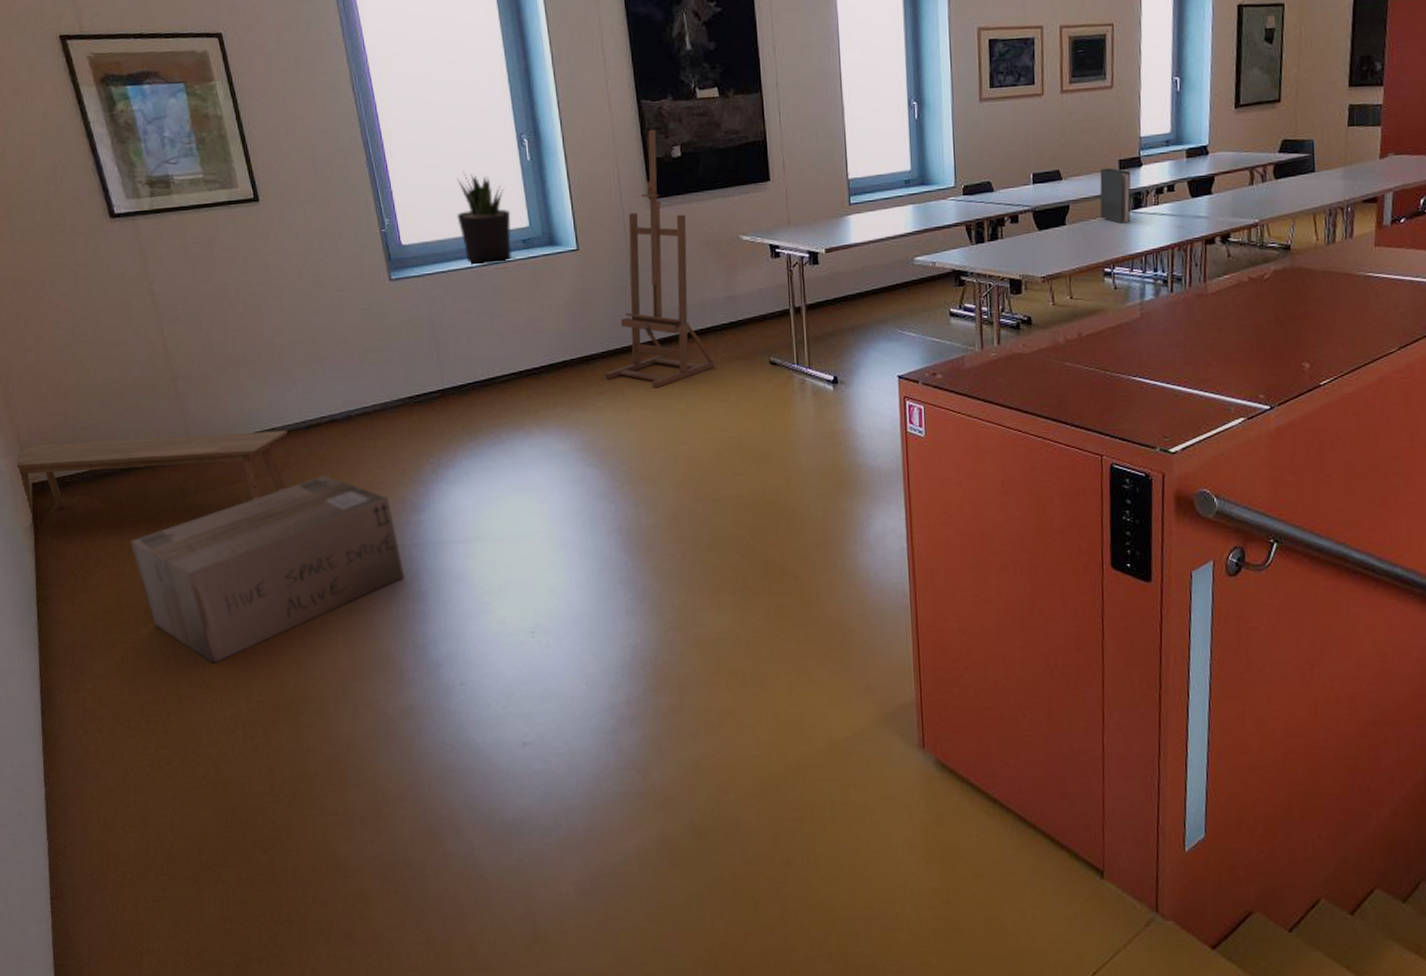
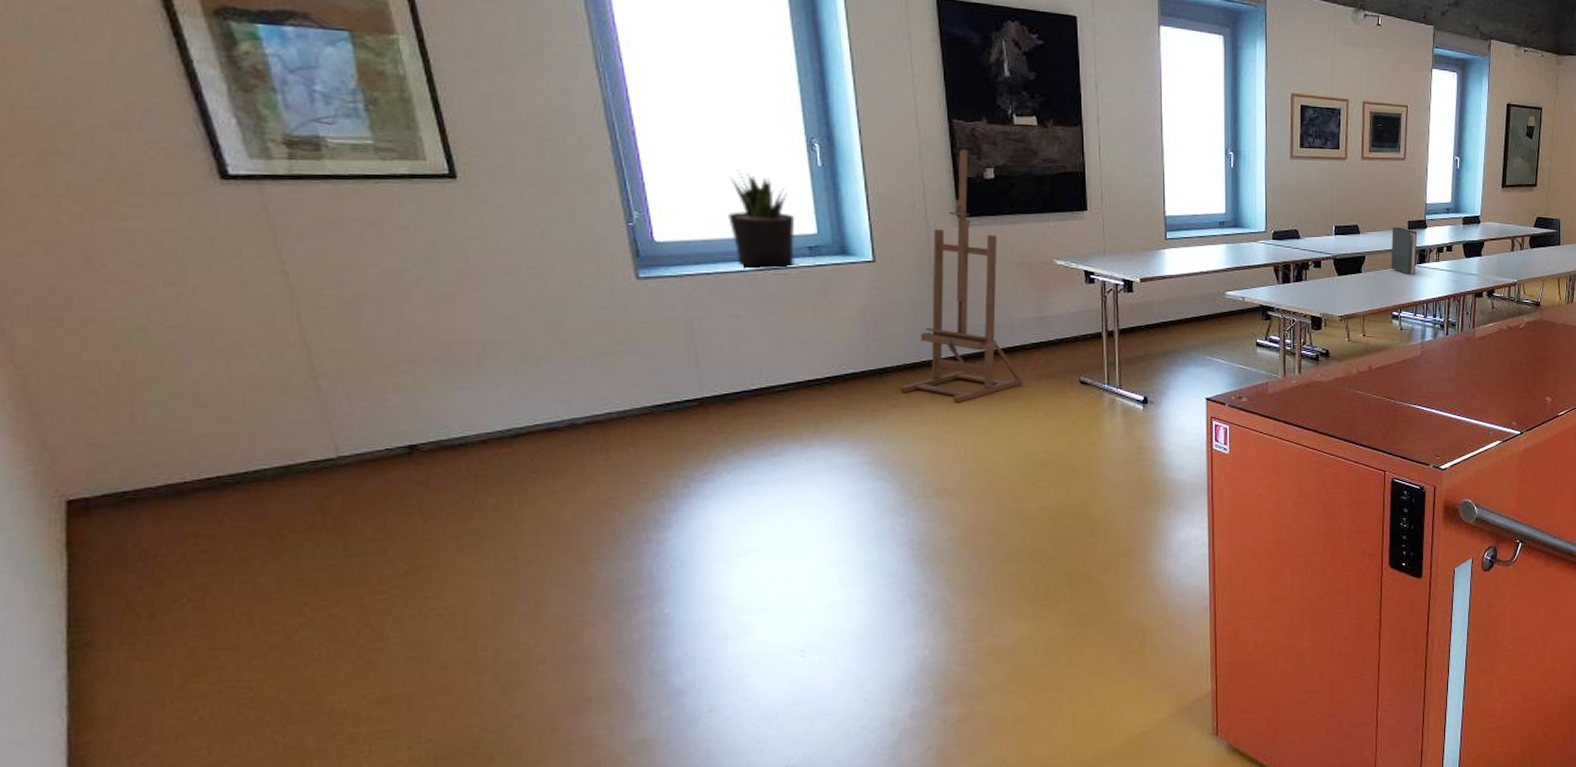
bench: present [16,430,288,524] -> none [41,438,486,552]
cardboard box: present [131,475,405,663] -> none [234,489,642,710]

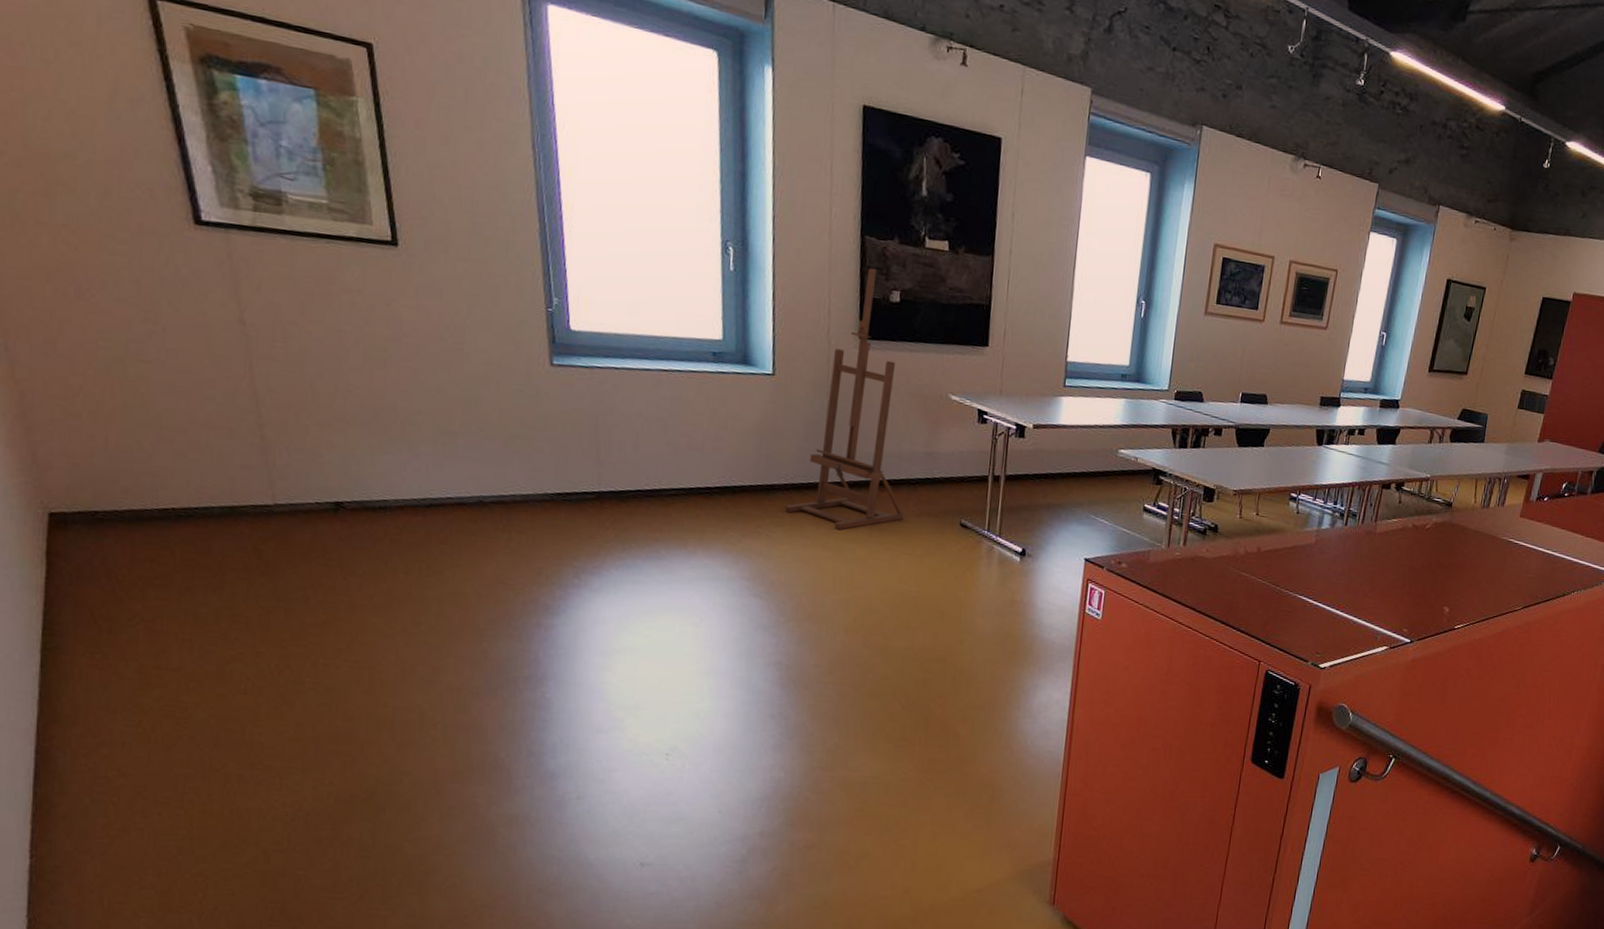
planter: present [728,169,795,271] -> none [640,265,703,372]
binder: present [1391,227,1418,275] -> none [1295,401,1330,456]

